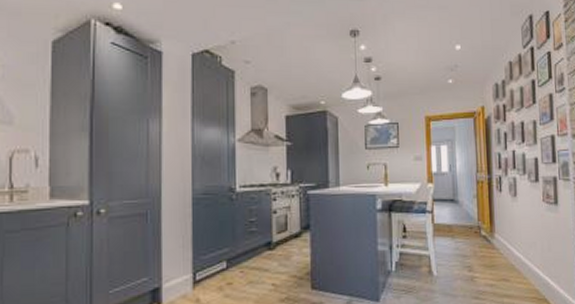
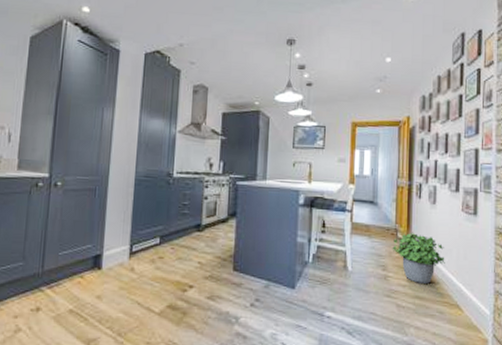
potted plant: none [476,228,530,281] -> present [392,232,445,284]

